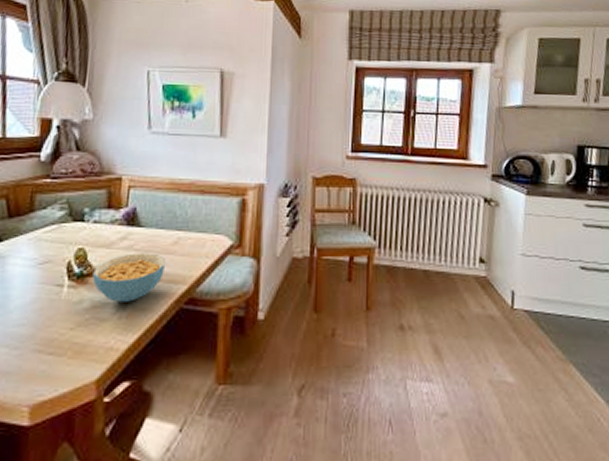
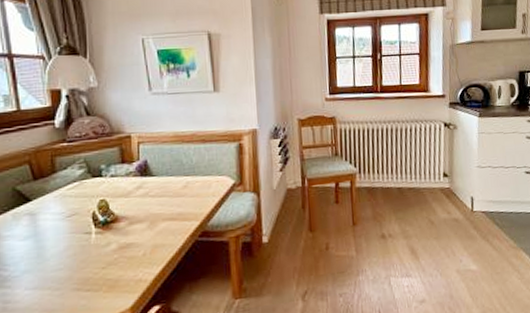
cereal bowl: present [92,253,165,302] -> none [116,197,178,242]

